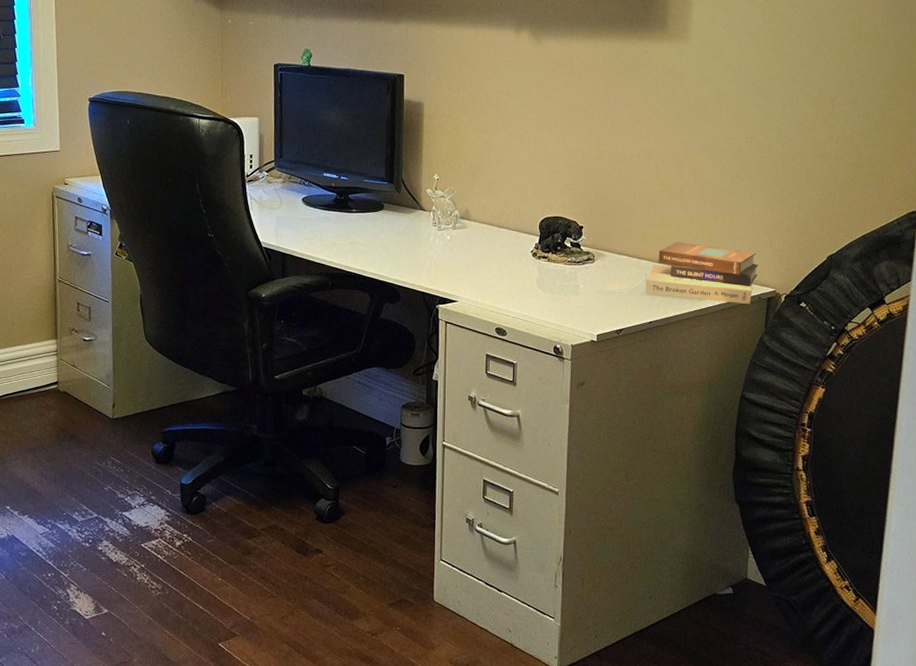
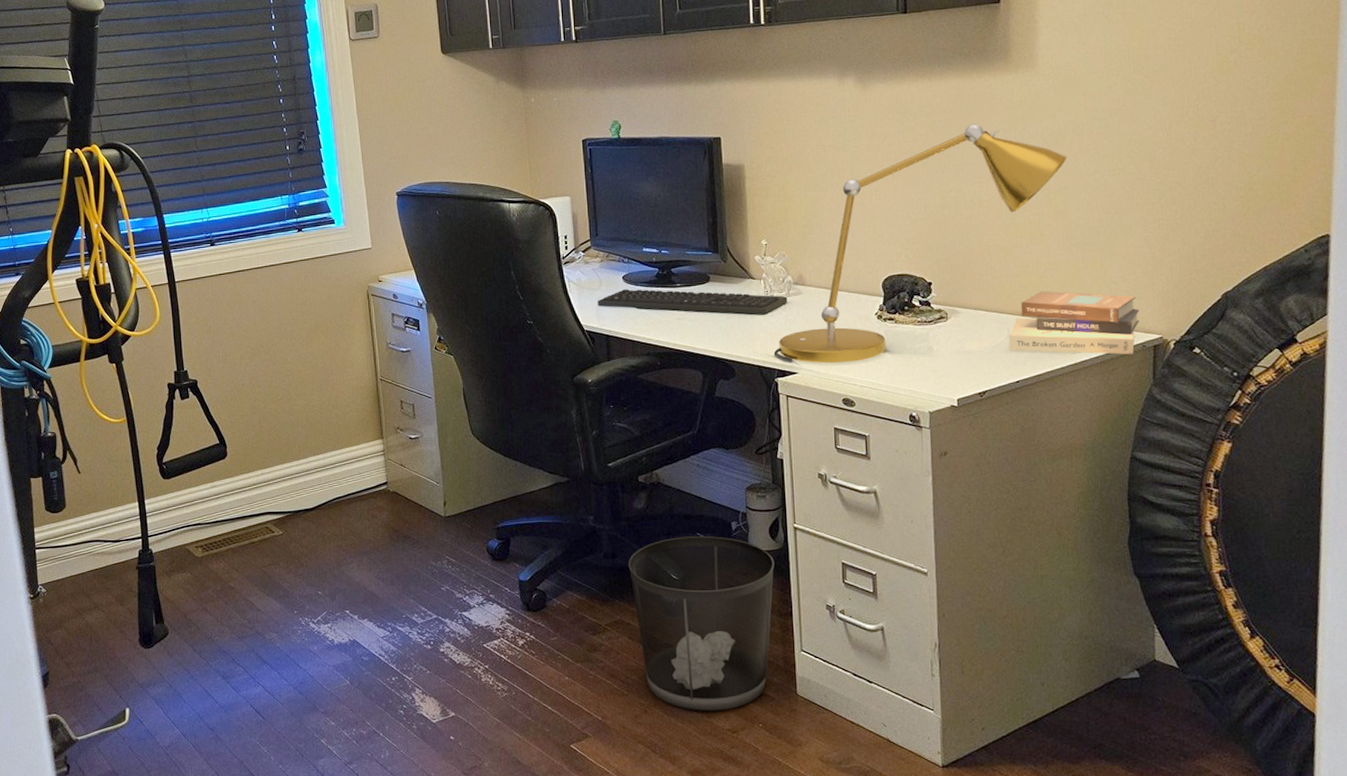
computer keyboard: none [277,211,454,245] -> present [597,289,788,315]
waste bin: none [286,449,422,614] -> present [628,536,774,711]
desk lamp: none [437,84,708,295] -> present [773,123,1067,364]

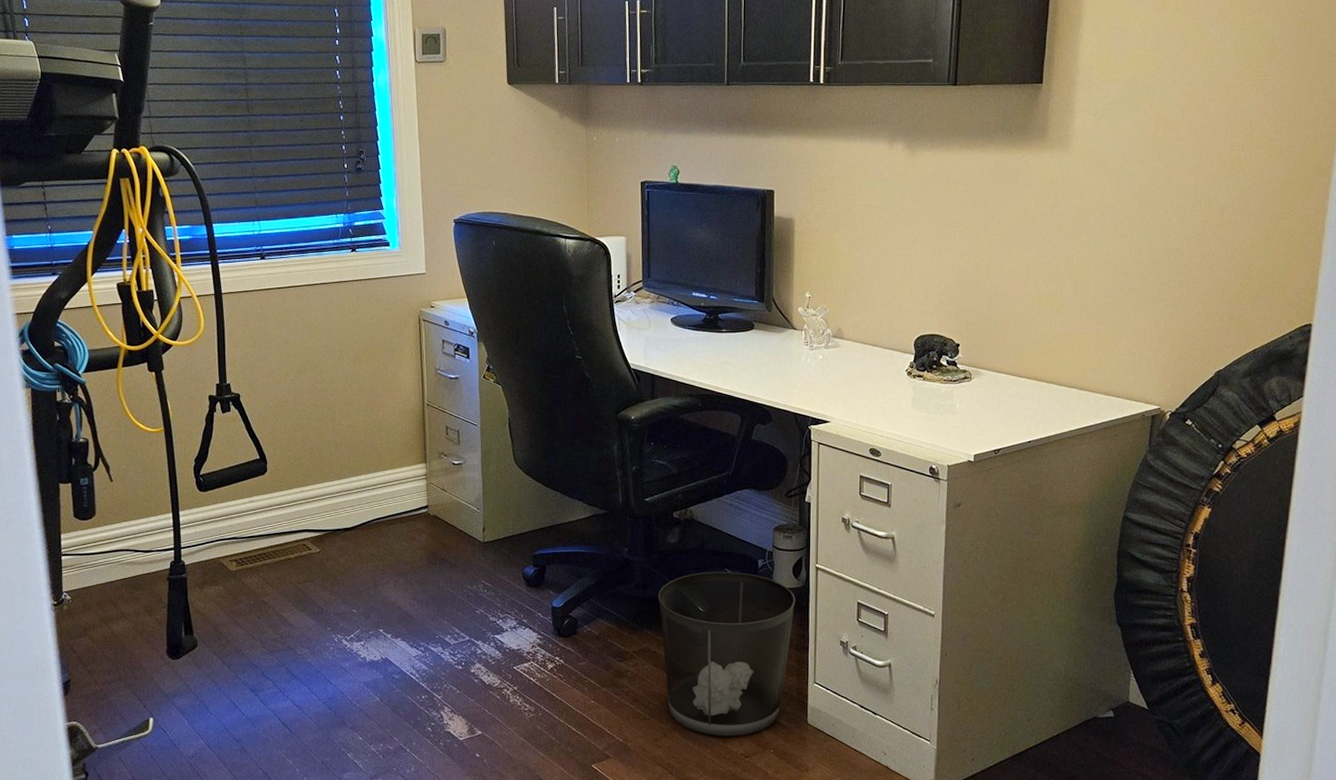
computer keyboard: present [597,289,788,315] -> none [645,331,826,365]
desk lamp: present [773,123,1067,364] -> none [809,196,1090,415]
books: present [1008,291,1140,355] -> none [1024,359,1143,423]

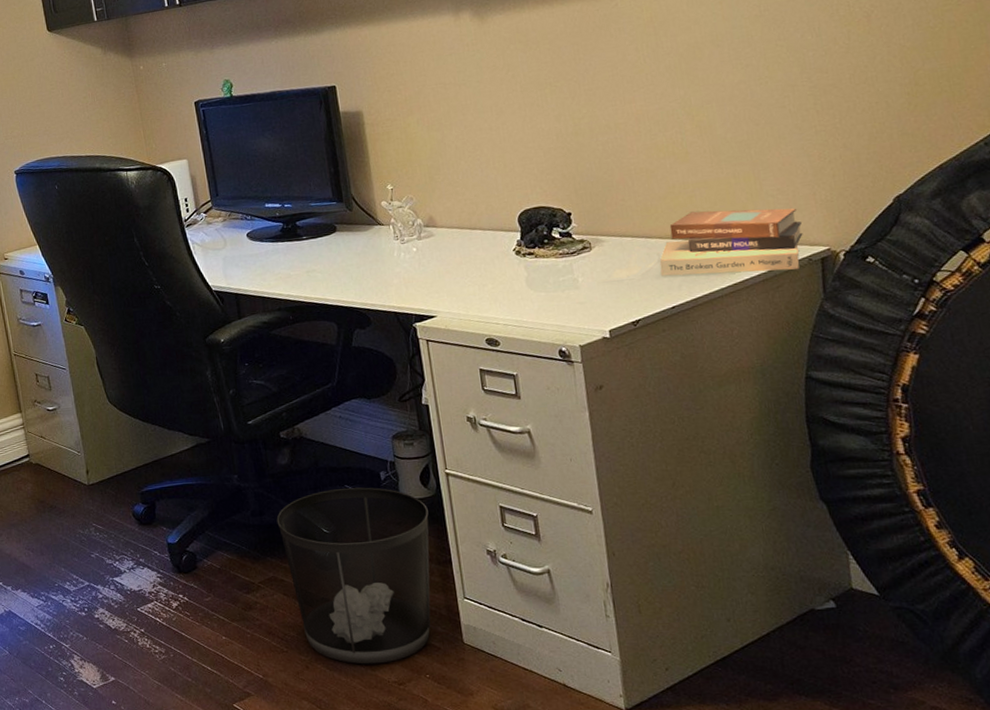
books: none [1024,359,1143,423] -> present [659,208,803,276]

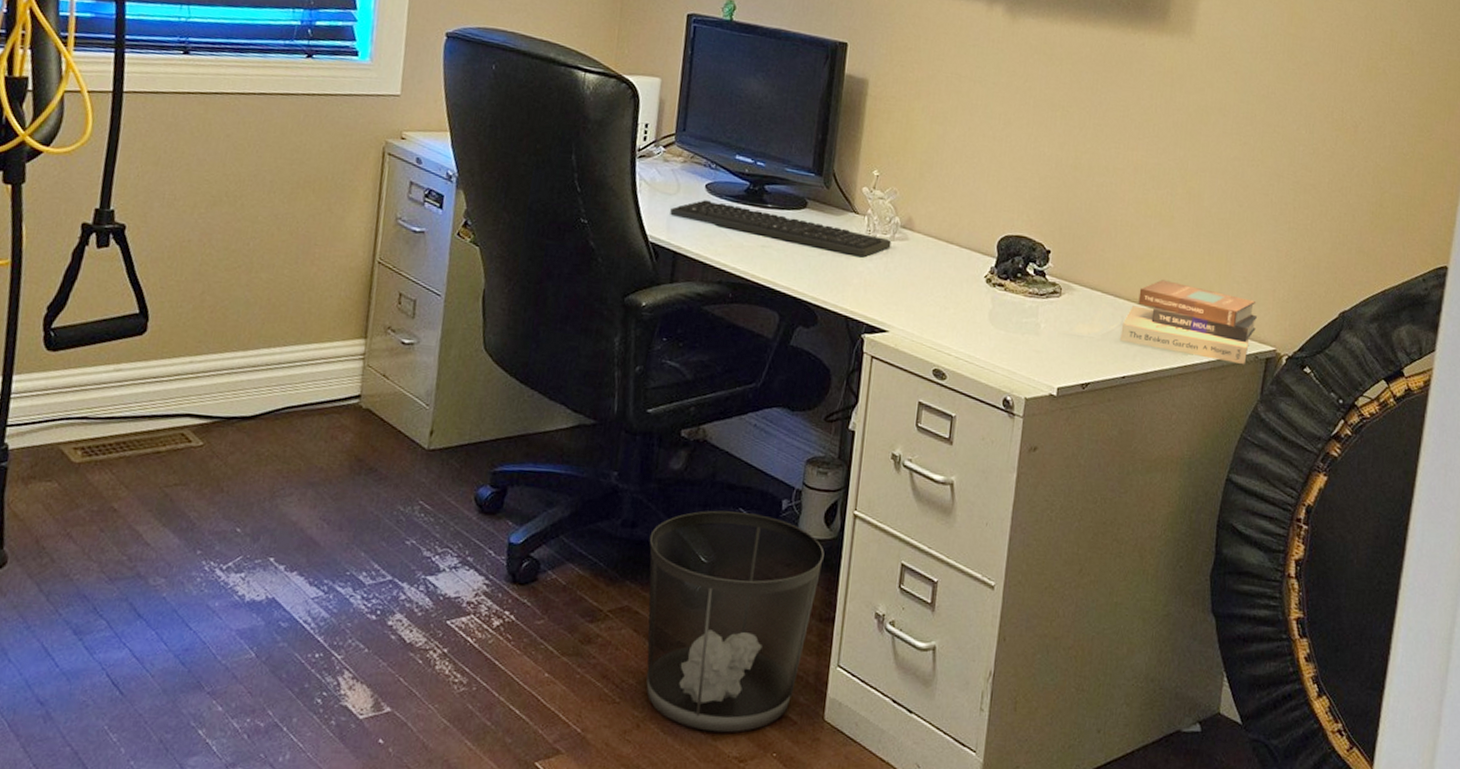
computer keyboard: none [223,239,420,266] -> present [670,200,892,257]

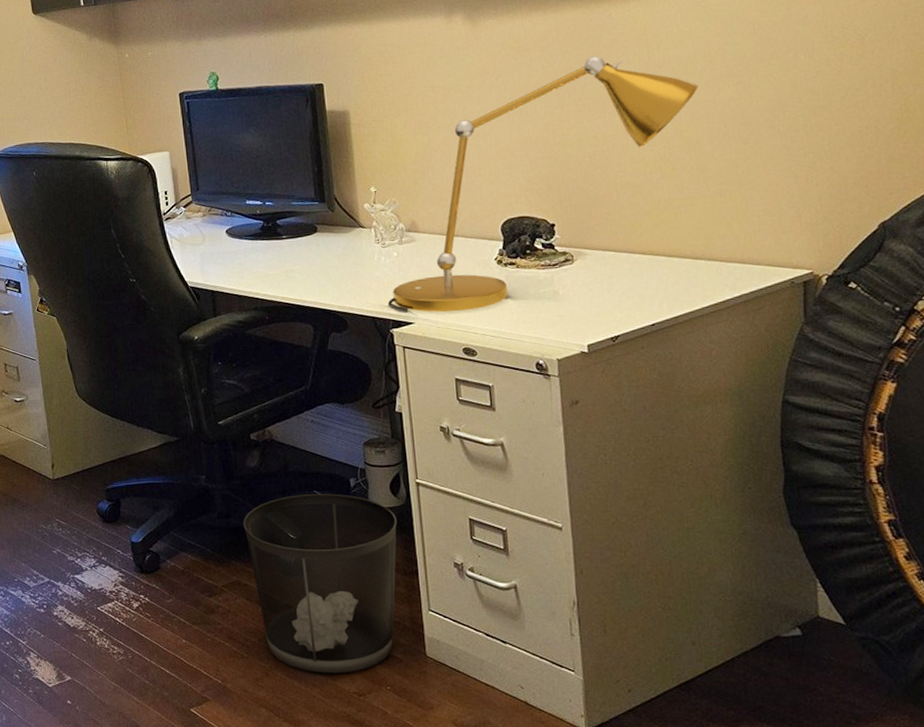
computer keyboard: present [670,200,892,257] -> none [201,242,401,265]
desk lamp: none [864,82,1209,329] -> present [387,55,698,313]
books: present [1120,279,1258,365] -> none [641,228,787,293]

